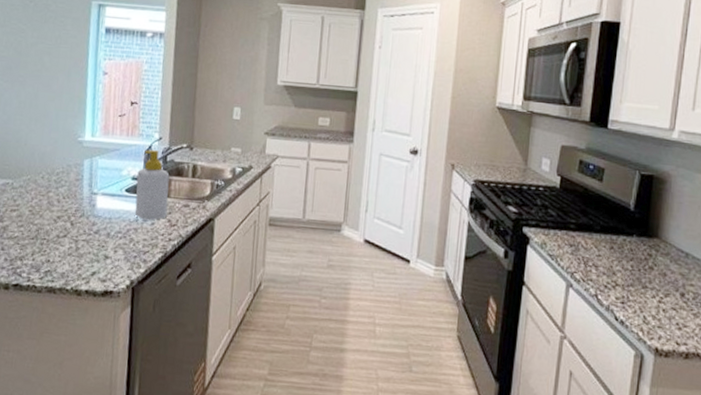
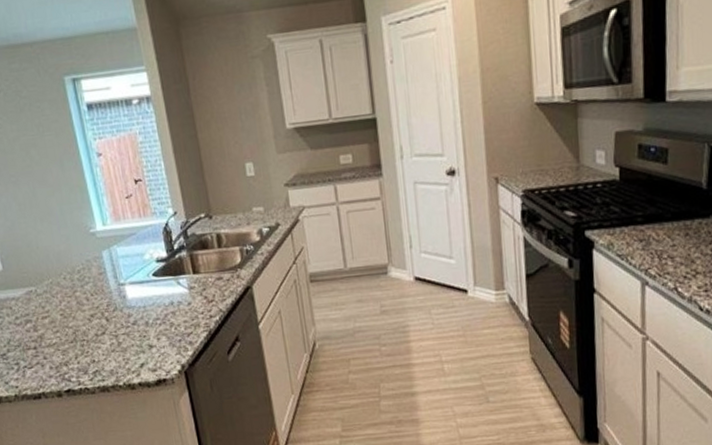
soap bottle: present [134,150,170,221] -> none [160,227,202,302]

